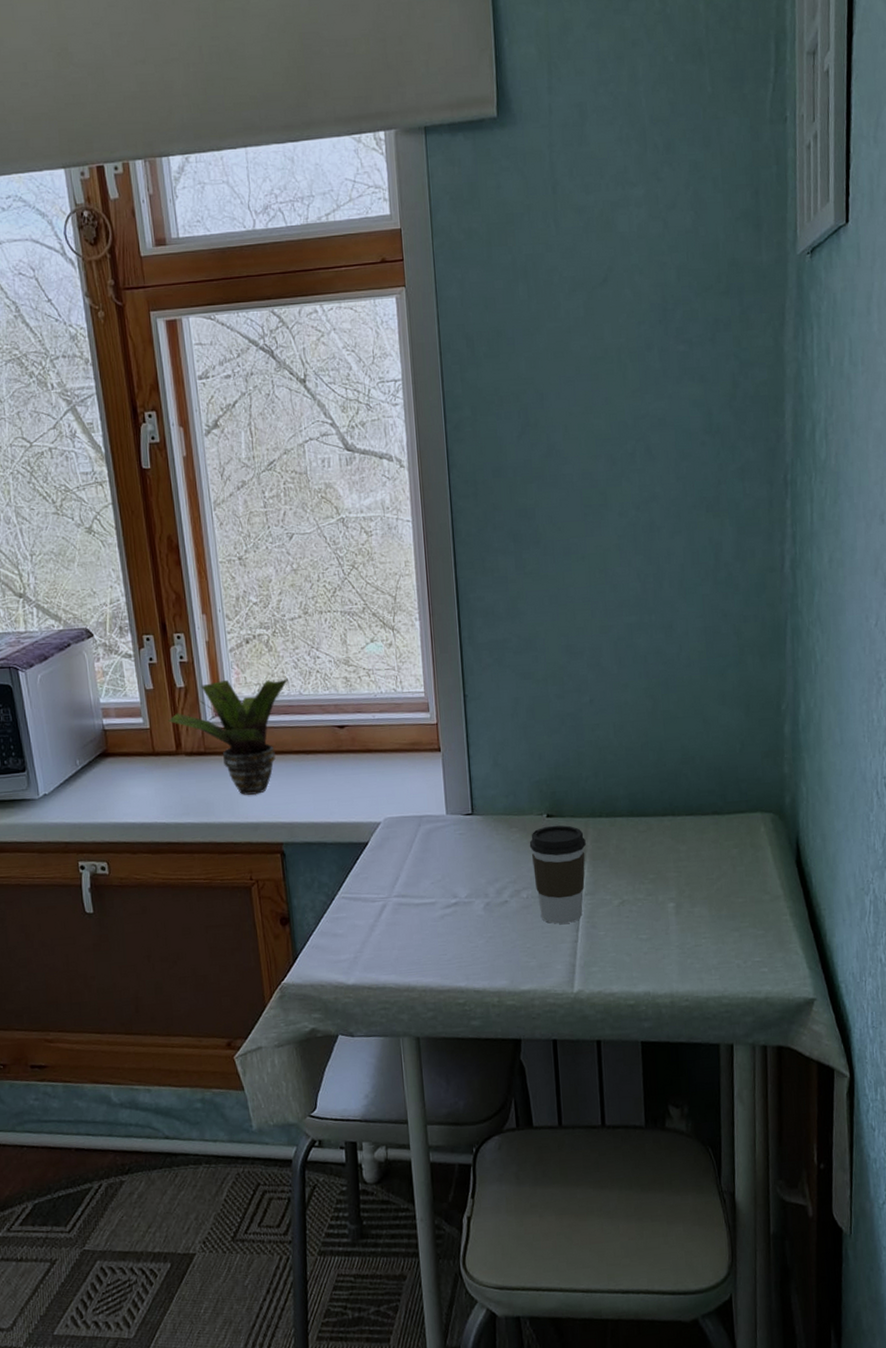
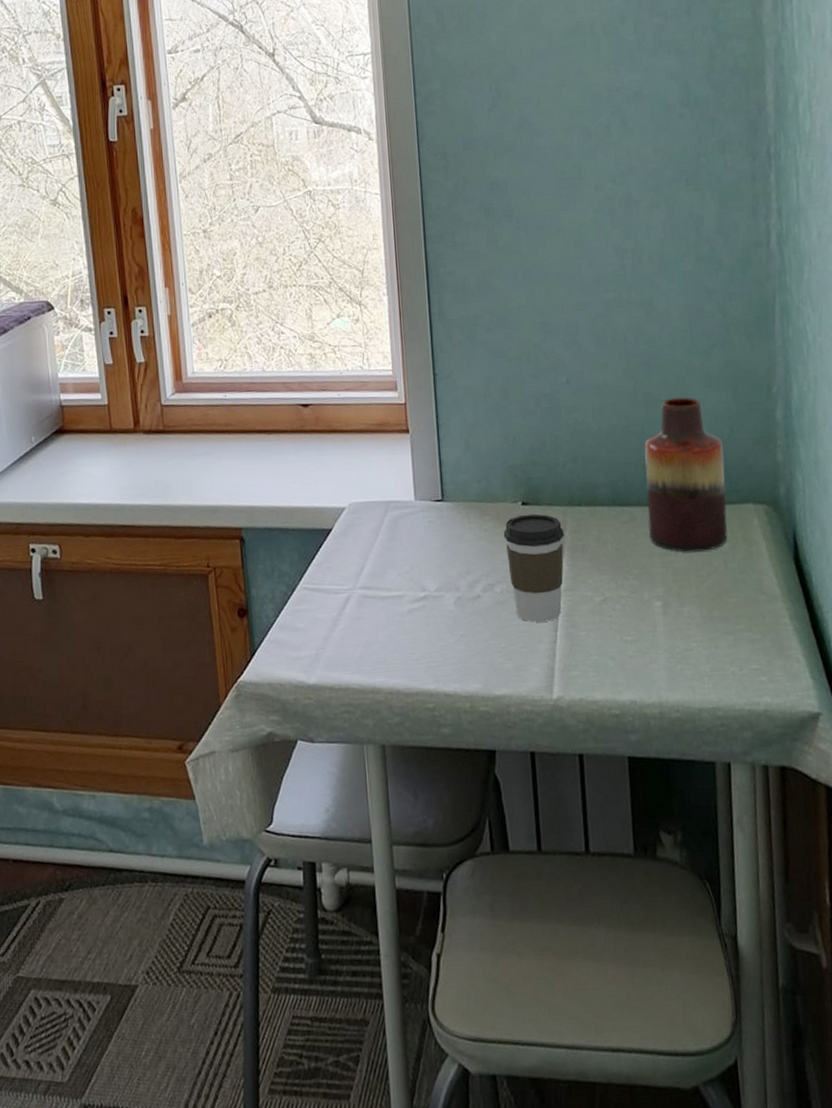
potted plant: present [168,679,288,795] -> none [127,354,251,476]
vase: none [661,714,736,858] -> present [644,397,728,552]

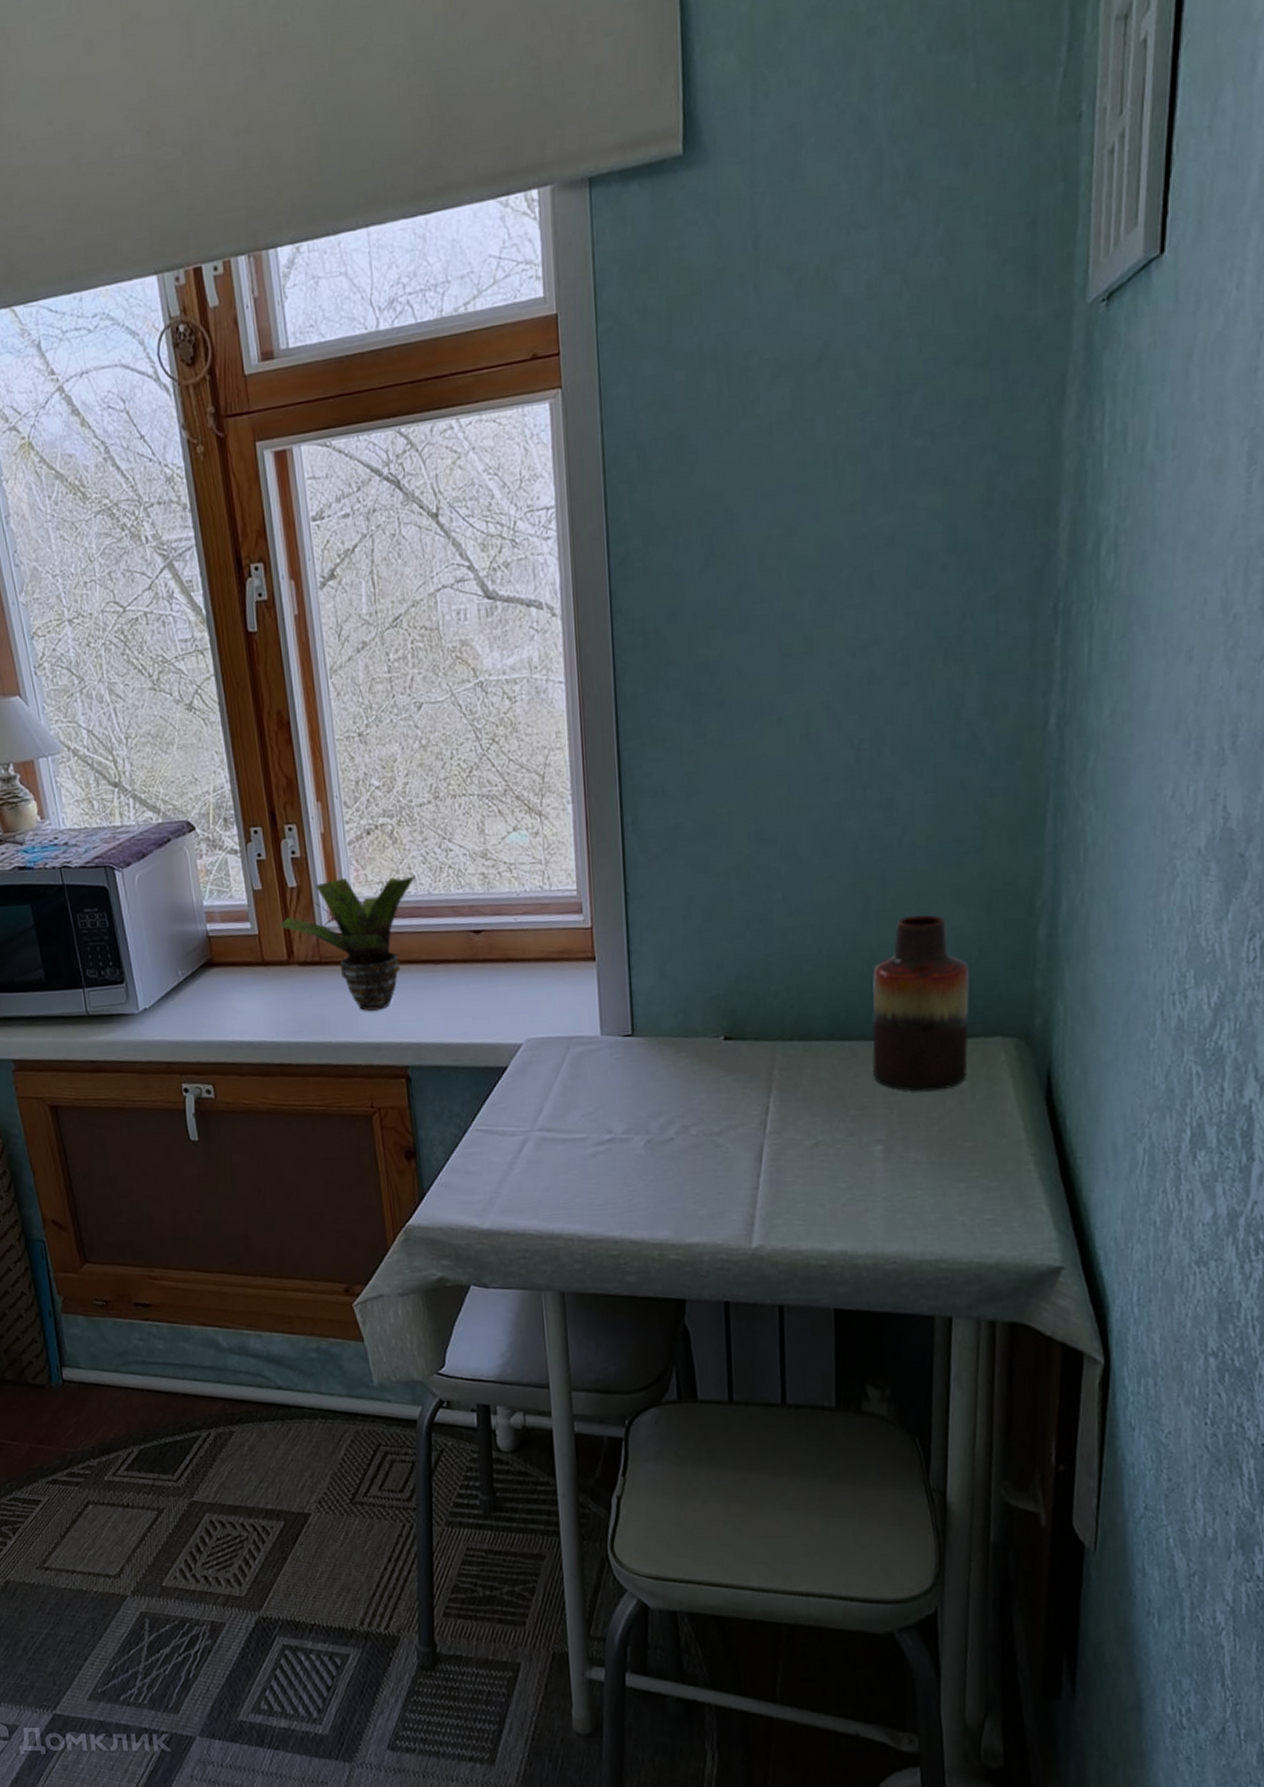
potted plant: none [127,354,251,476] -> present [279,875,415,1011]
coffee cup: present [503,513,564,622] -> none [701,1049,772,1167]

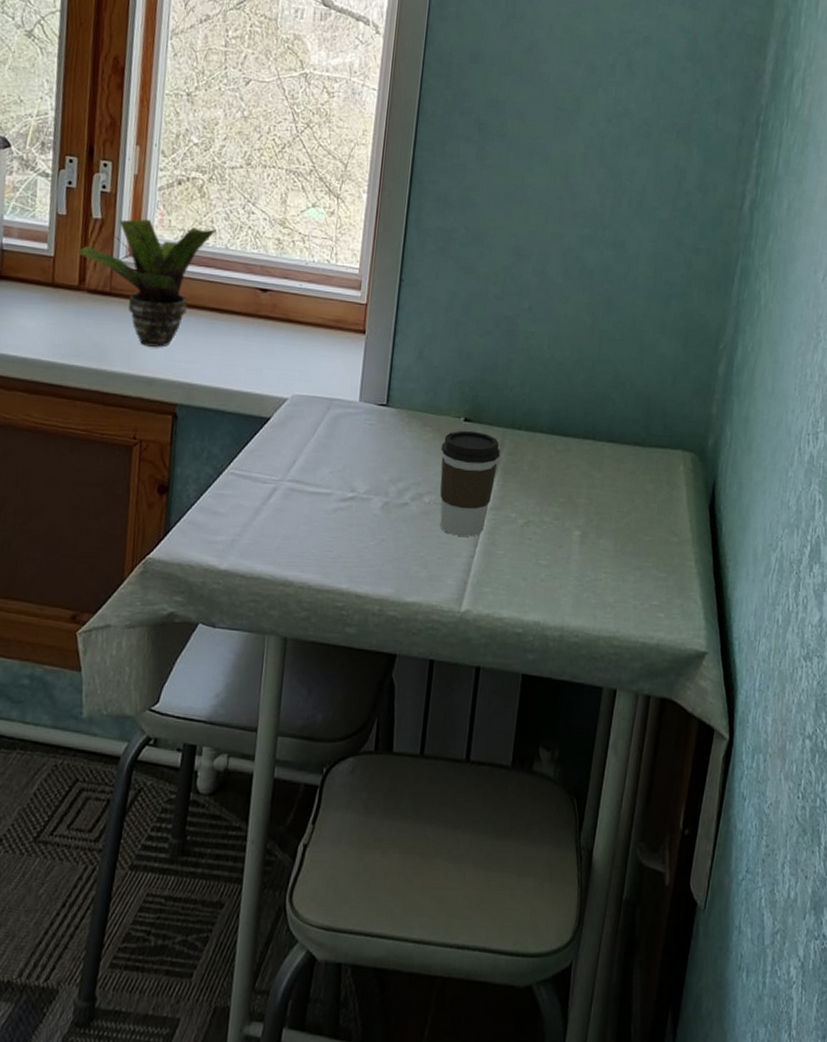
coffee cup: none [701,1049,772,1167] -> present [440,430,500,537]
vase: present [872,914,969,1092] -> none [580,339,665,489]

